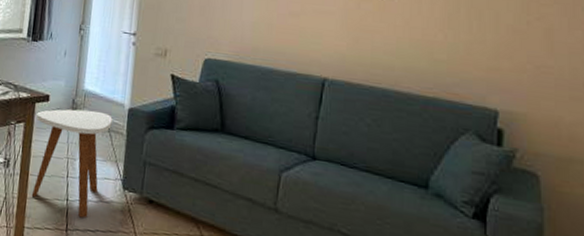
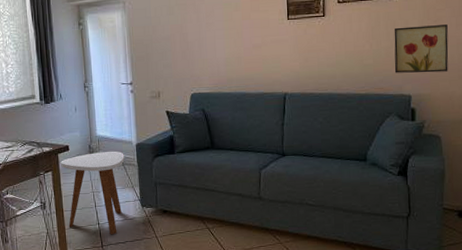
wall art: none [476,18,556,88] -> present [394,24,449,73]

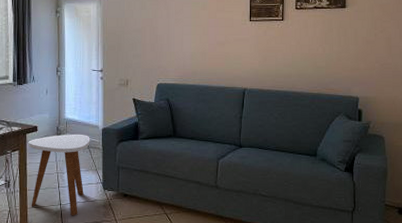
wall art: present [394,24,449,73] -> none [344,35,393,78]

